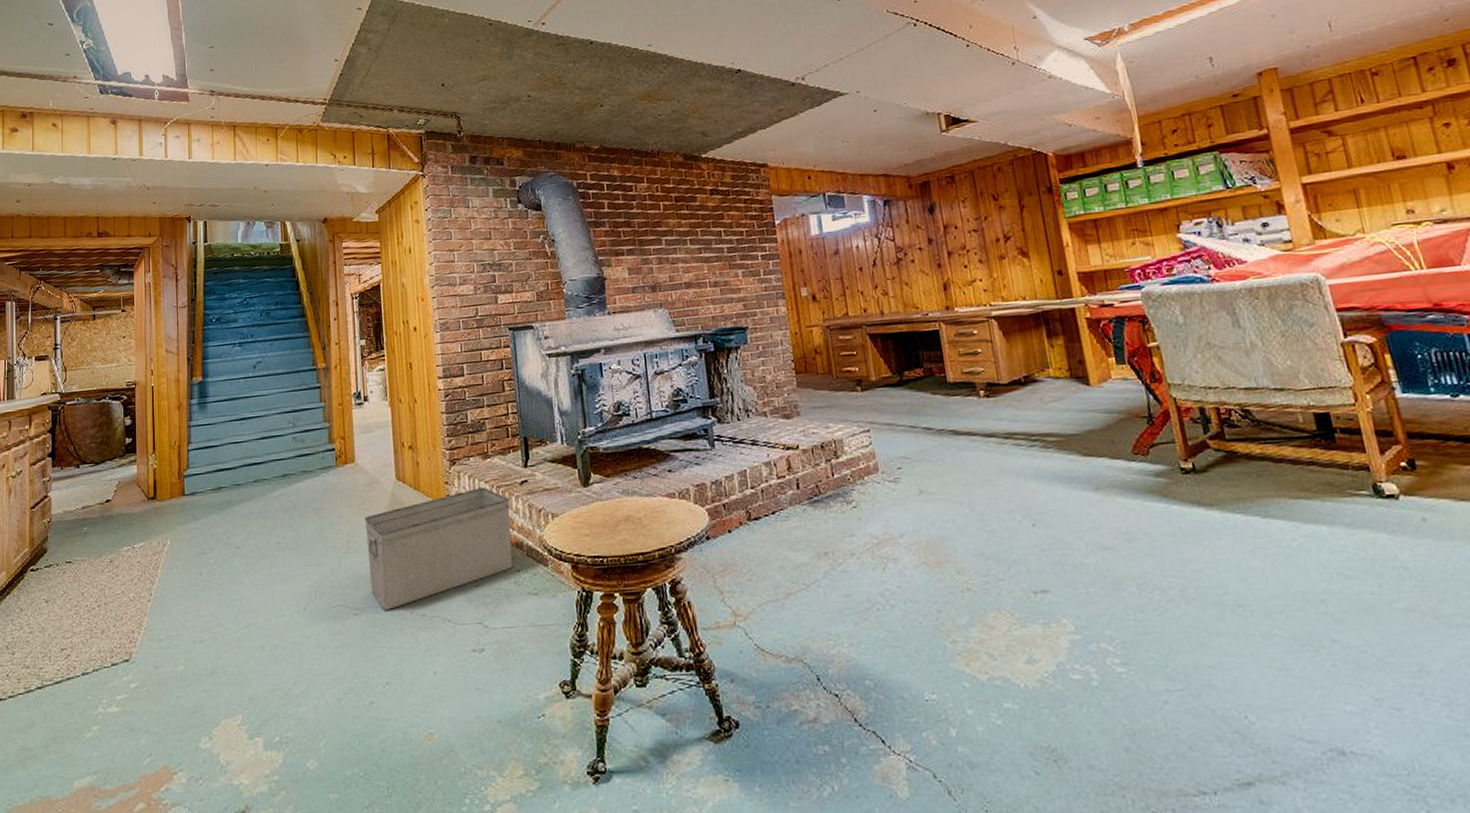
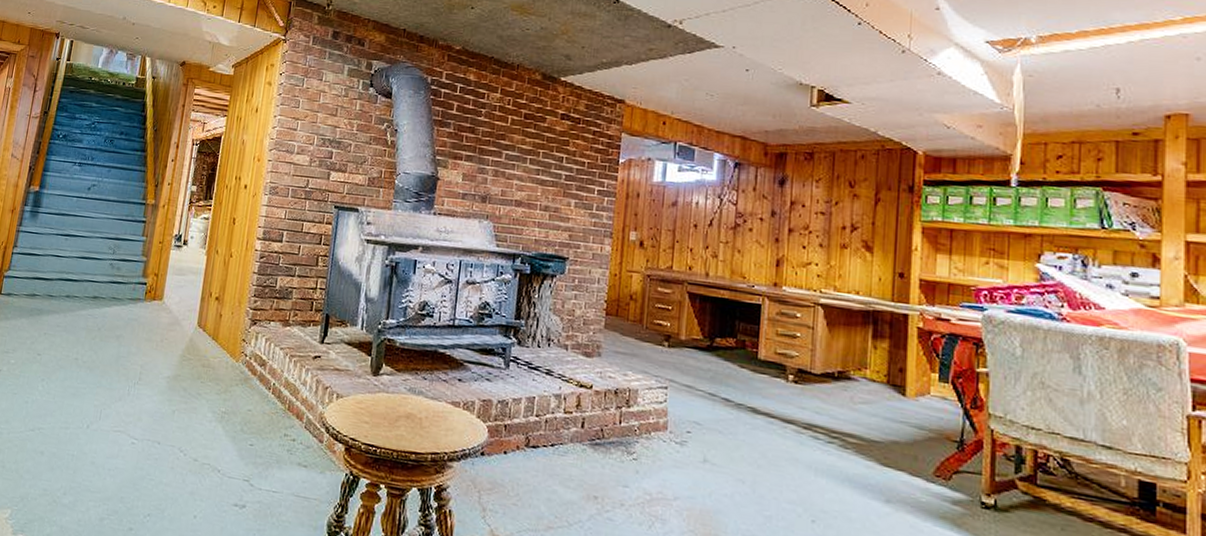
storage bin: present [364,487,512,610] -> none [152,352,301,447]

